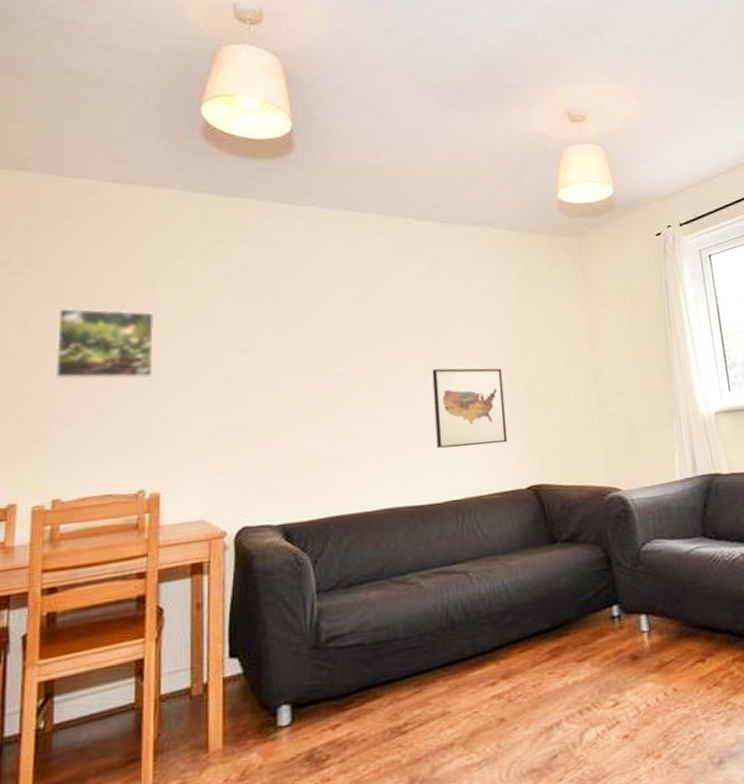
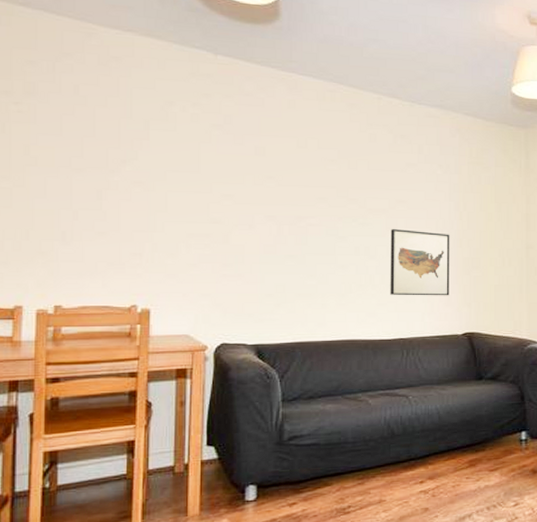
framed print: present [55,308,155,380] -> none [56,140,148,210]

